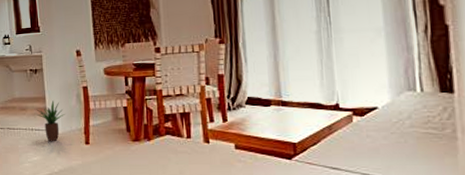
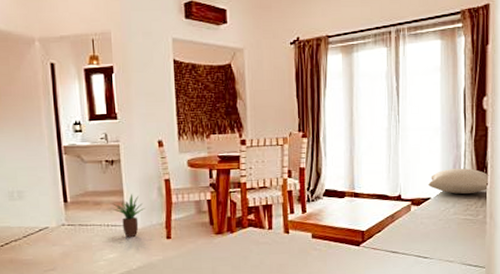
pillow: none [373,73,455,104] -> present [428,168,489,195]

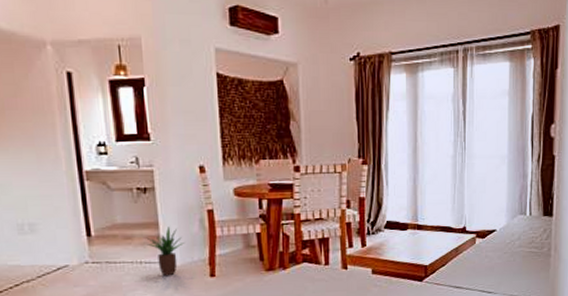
pillow: present [428,168,489,195] -> none [494,199,555,226]

